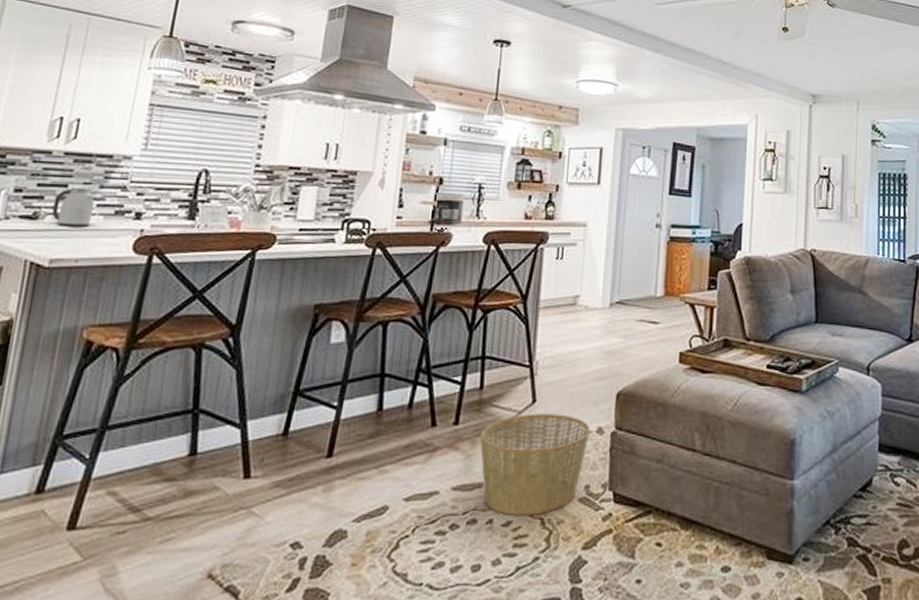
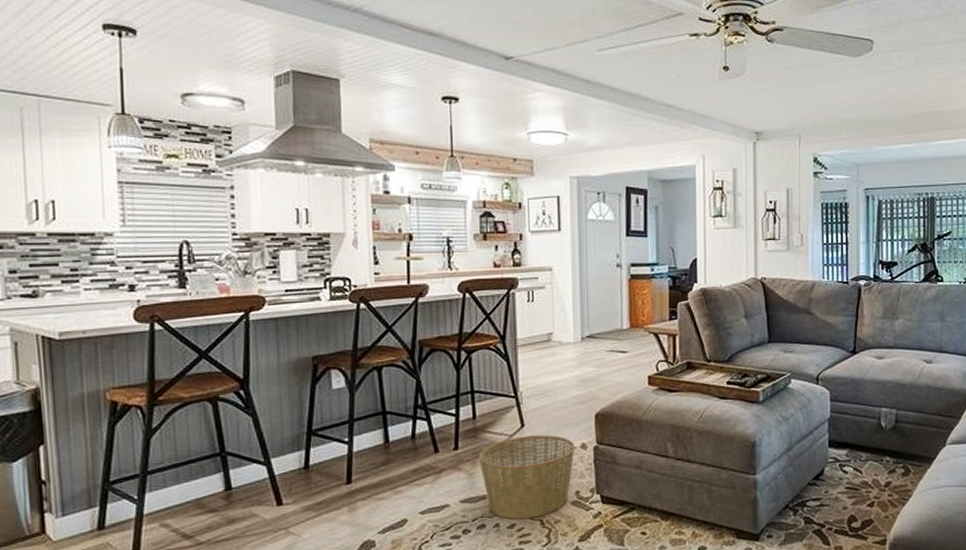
kettle: present [52,188,95,228] -> none [49,266,89,303]
coffee maker: present [428,192,465,225] -> none [404,247,436,278]

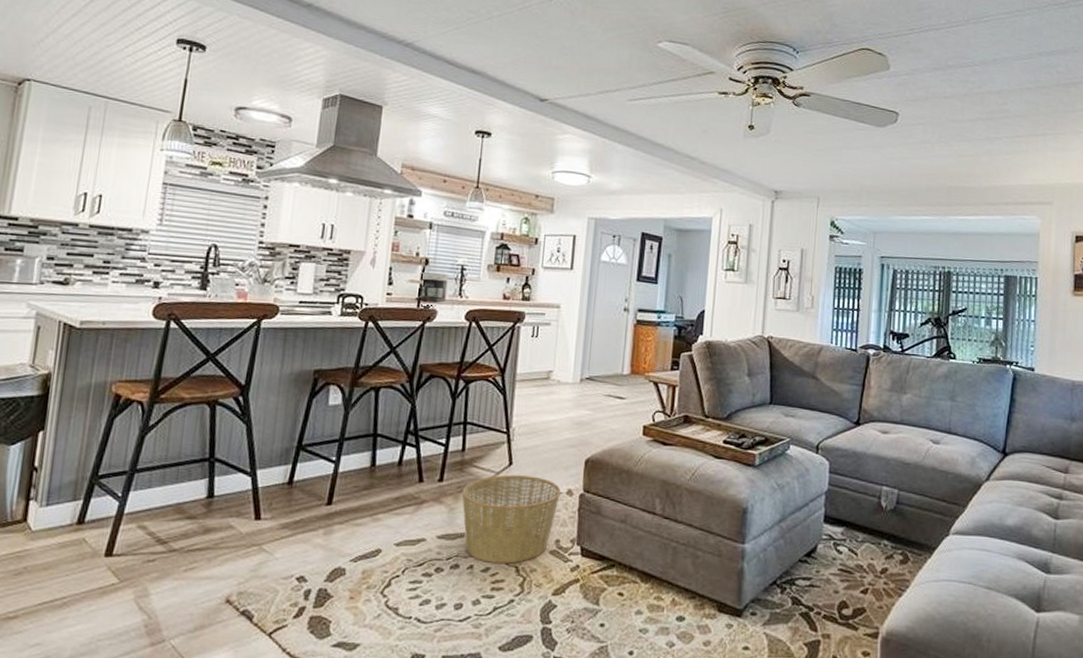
coffee maker: none [404,247,436,278] -> present [415,272,449,303]

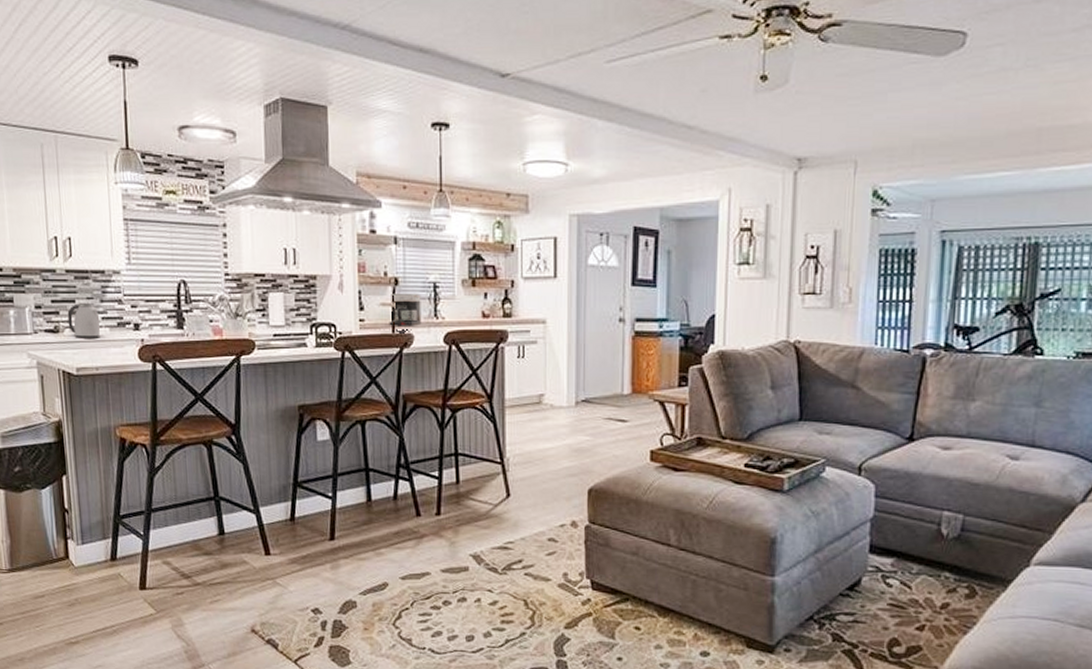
kettle: none [80,258,118,294] -> present [67,303,101,340]
basket: present [461,475,561,564] -> none [461,507,564,597]

